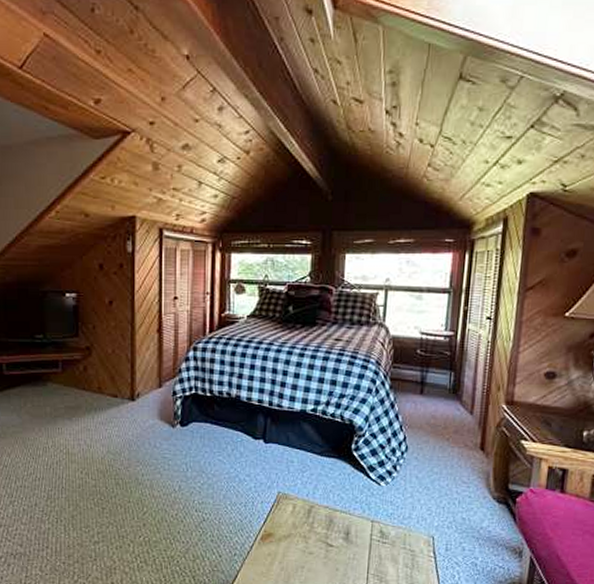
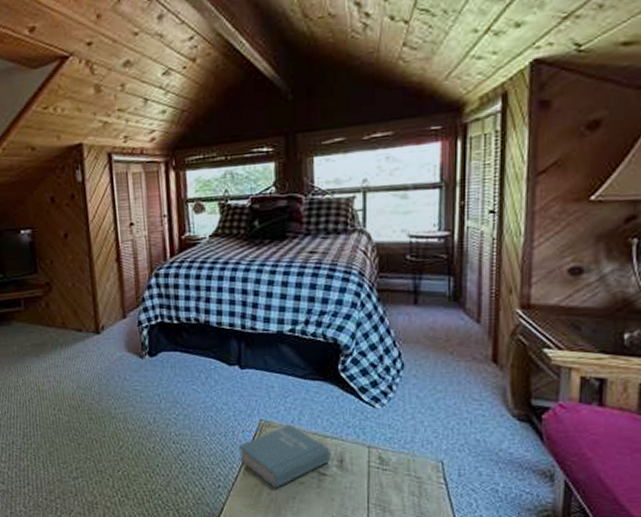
book: none [255,497,339,557] -> present [238,424,330,488]

